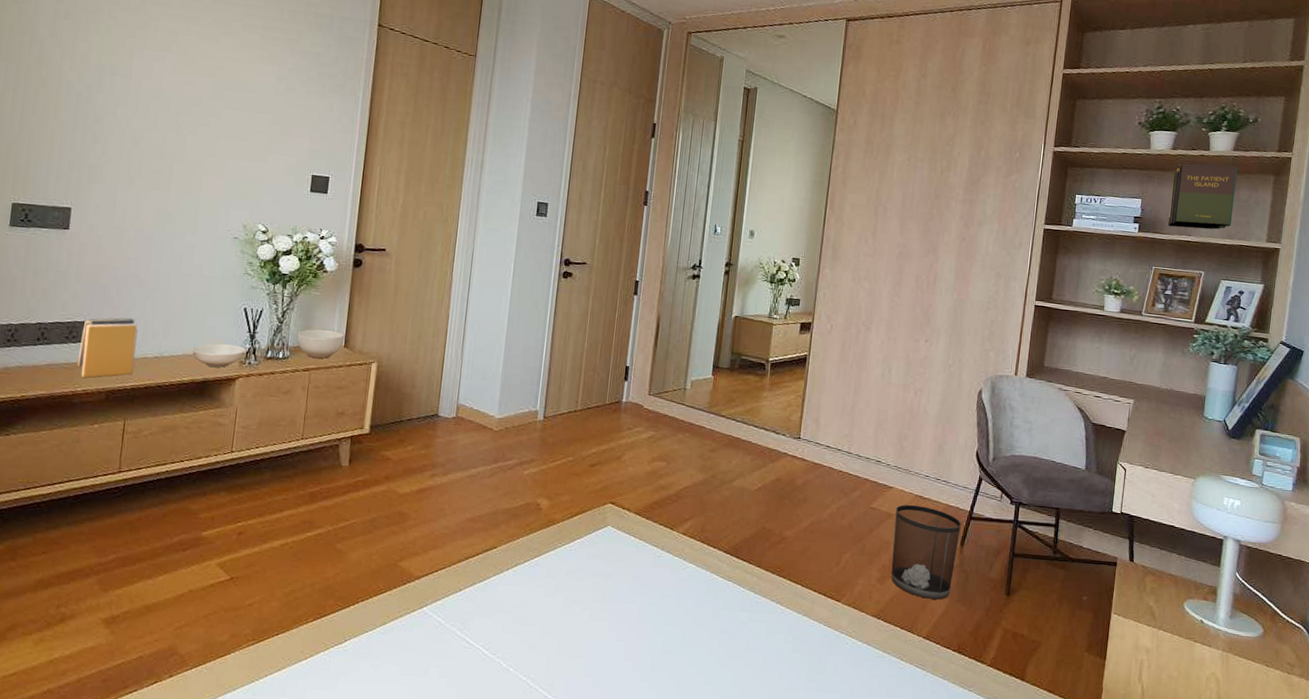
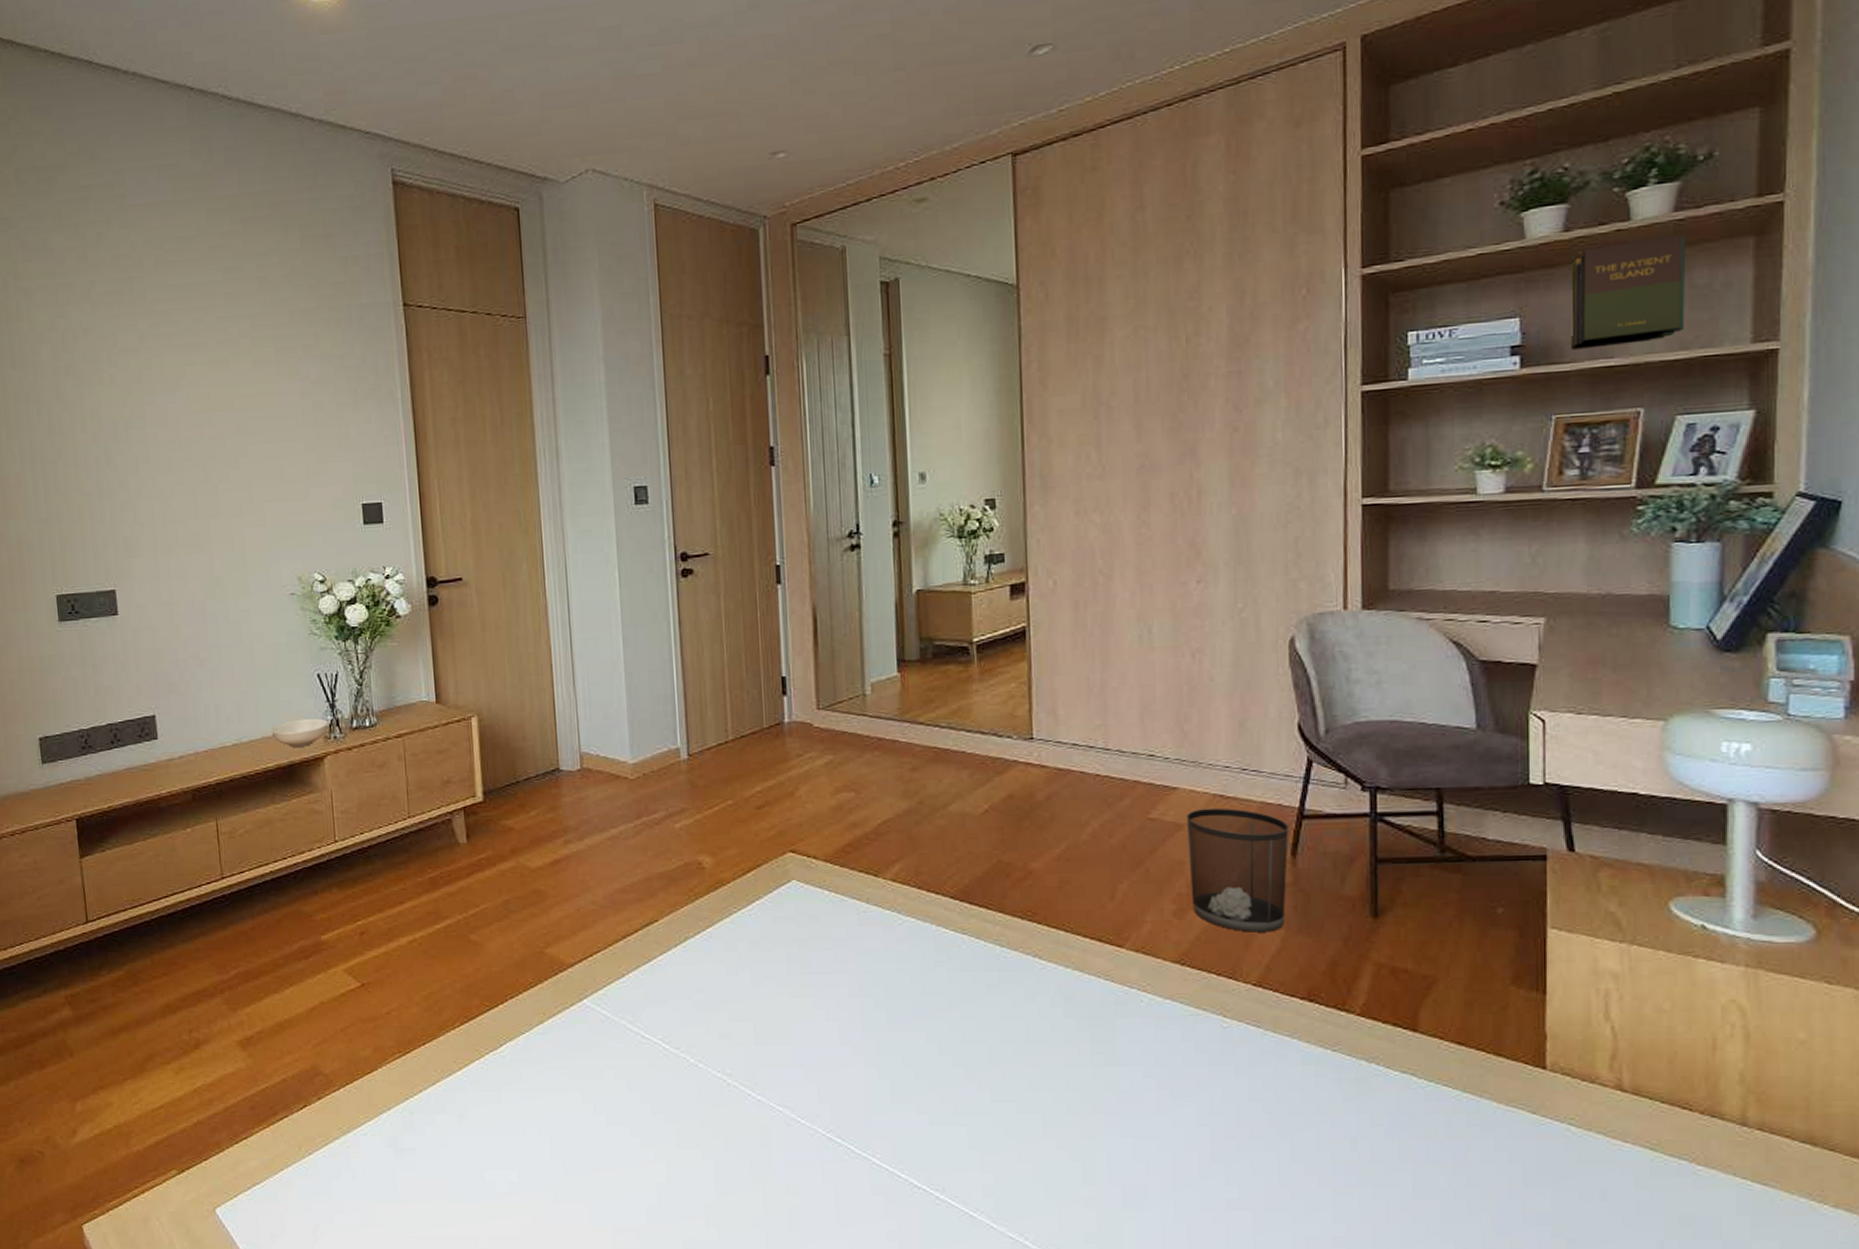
books: present [77,317,138,378] -> none [154,704,214,779]
bowl: present [297,328,345,359] -> none [381,684,435,721]

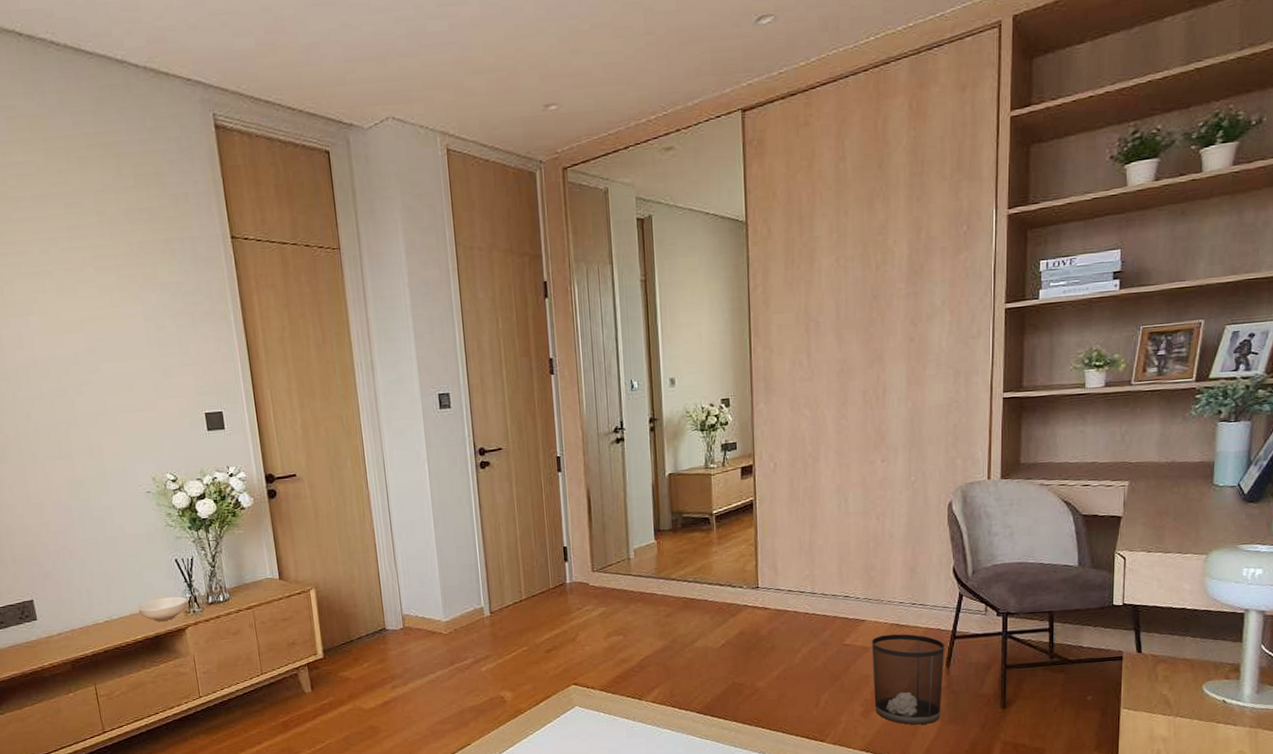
books: present [1570,232,1687,350] -> none [1155,182,1240,275]

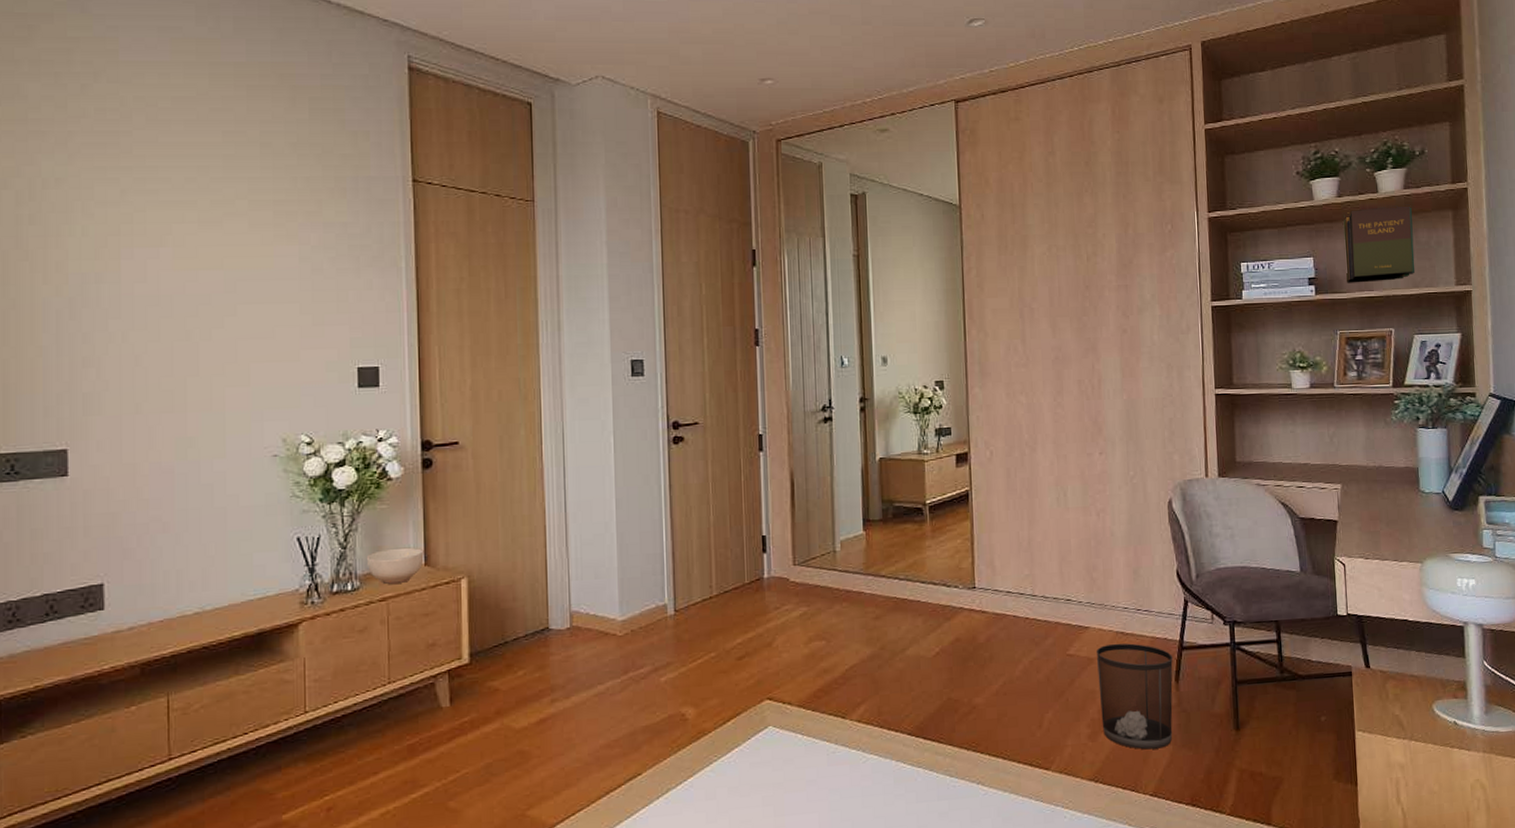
bowl: present [137,596,188,621] -> none [239,583,306,614]
bowl: none [231,564,278,595] -> present [366,547,424,584]
books: none [1155,182,1240,275] -> present [1343,204,1416,283]

